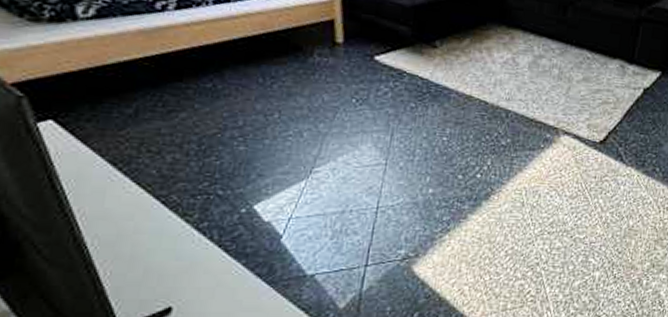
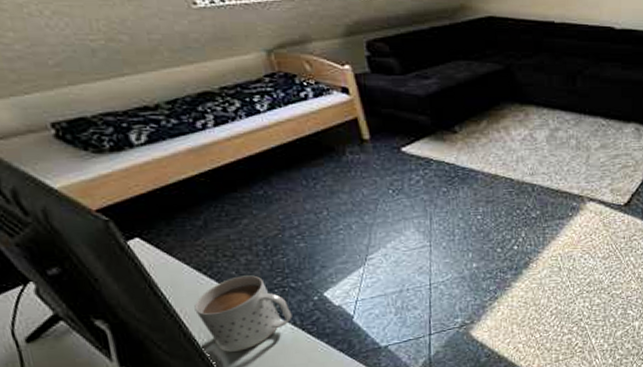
mug: none [95,176,211,265] -> present [194,275,292,352]

